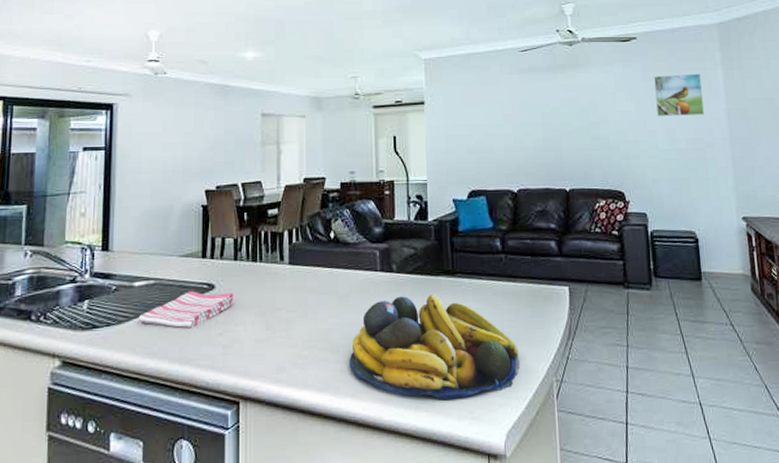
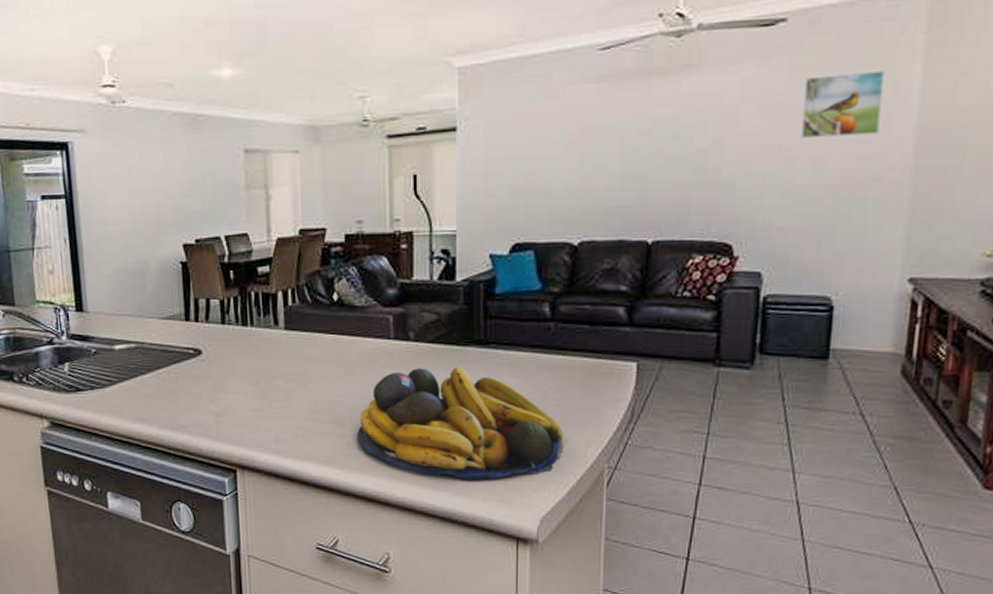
dish towel: present [138,291,234,329] -> none [122,356,224,395]

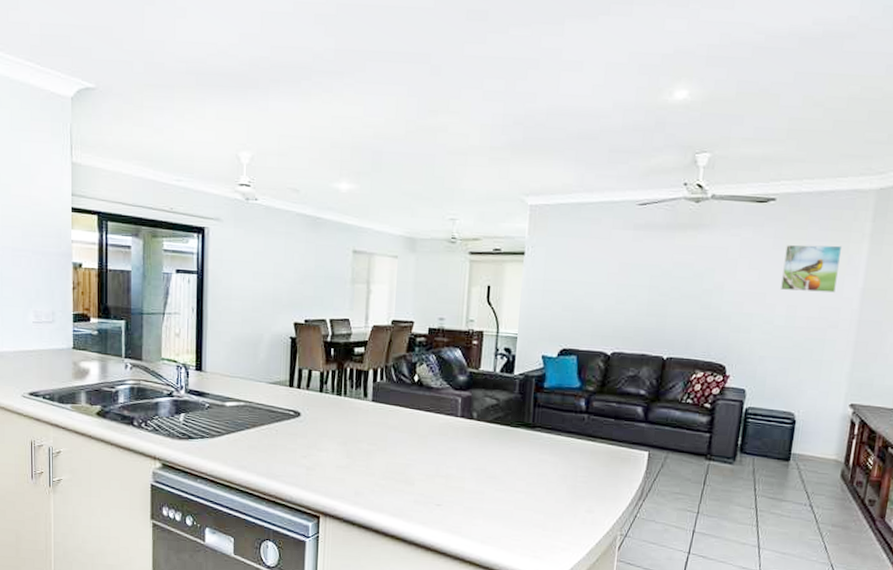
fruit bowl: present [356,366,563,481] -> none [423,442,588,539]

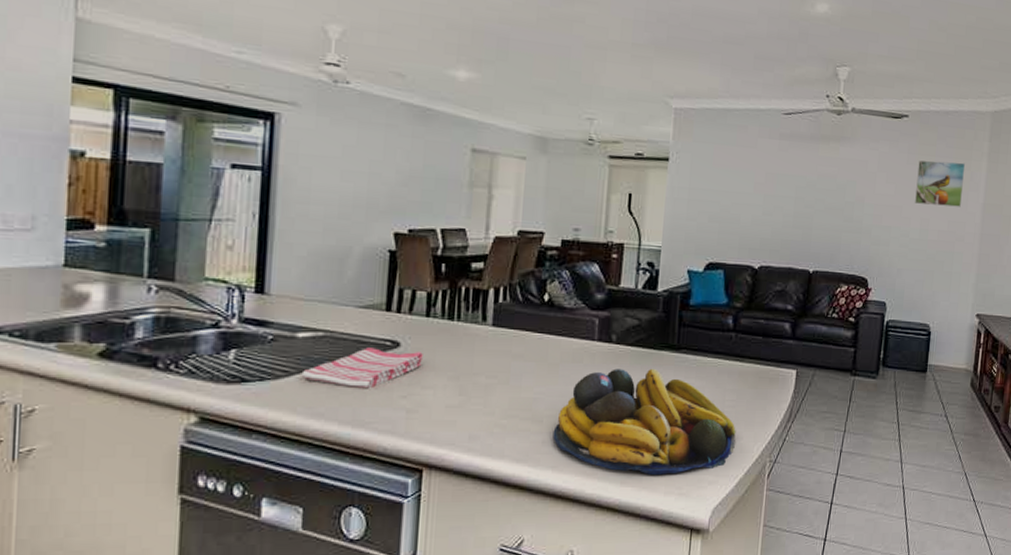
dish towel: none [229,416,318,449] -> present [301,348,423,389]
fruit bowl: none [423,442,588,539] -> present [552,368,736,476]

